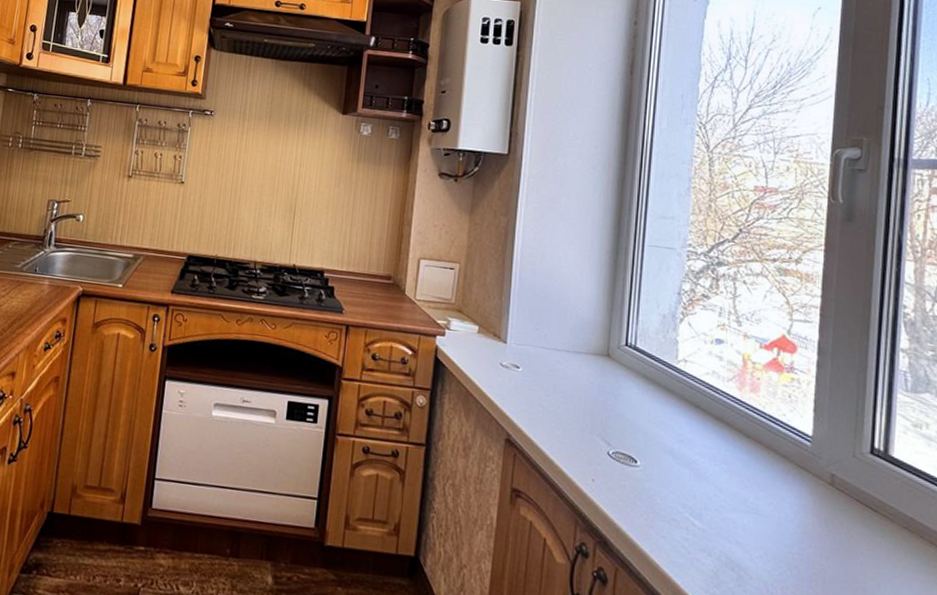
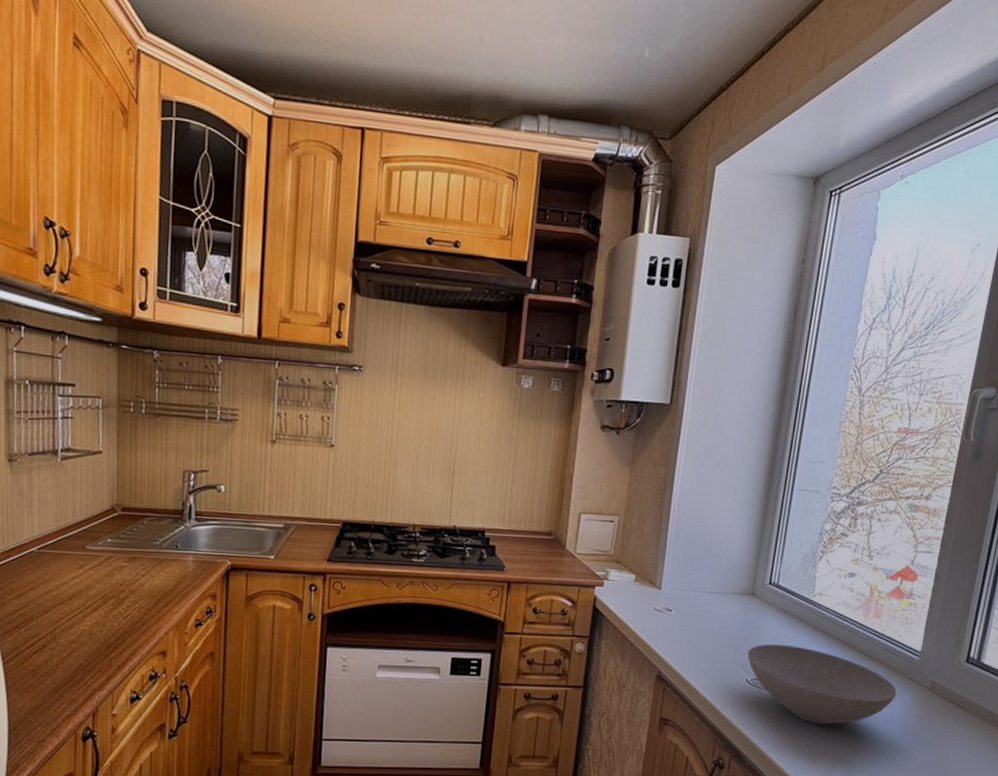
bowl: none [606,413,788,516] -> present [747,643,897,725]

